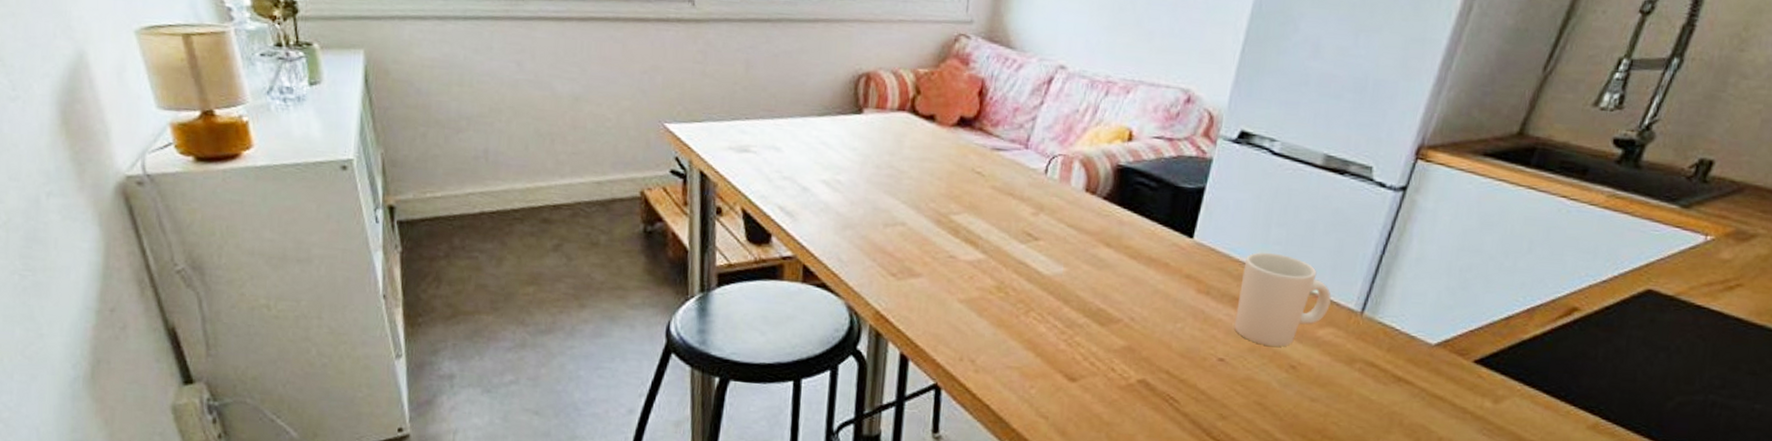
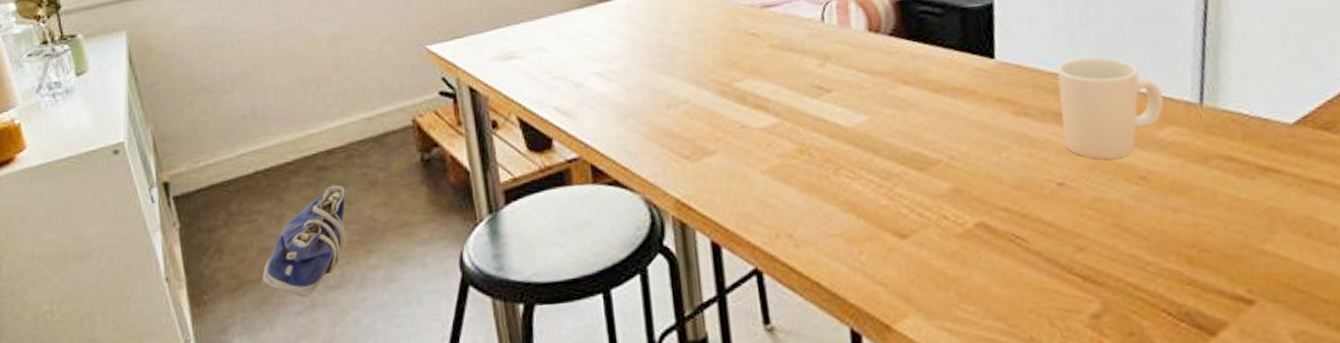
tote bag: none [477,238,566,337] -> present [262,184,347,298]

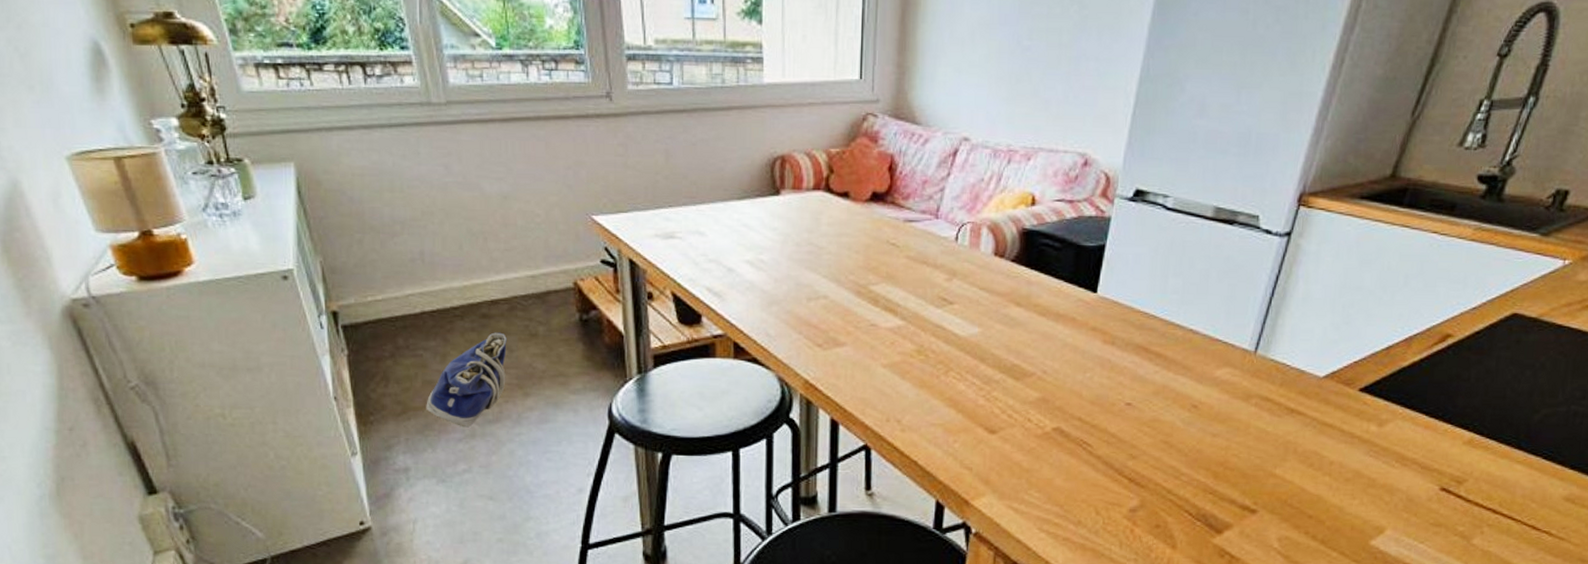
mug: present [1057,57,1164,160] -> none [1139,301,1227,388]

